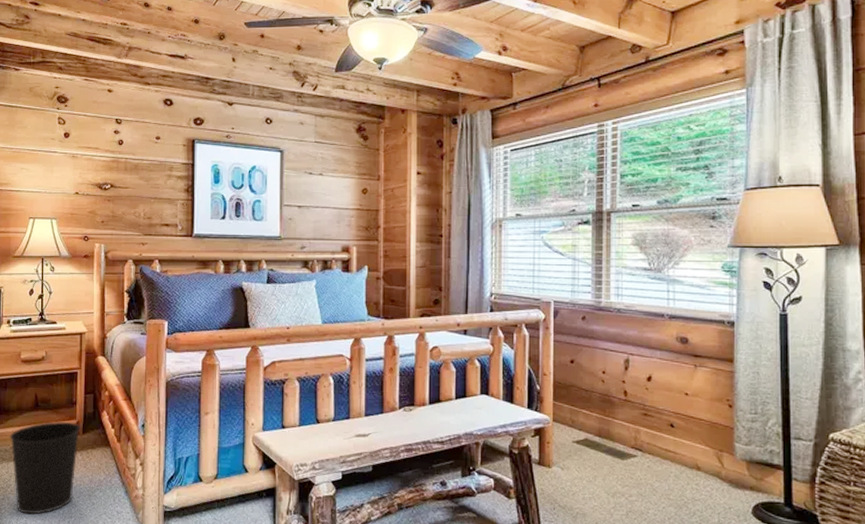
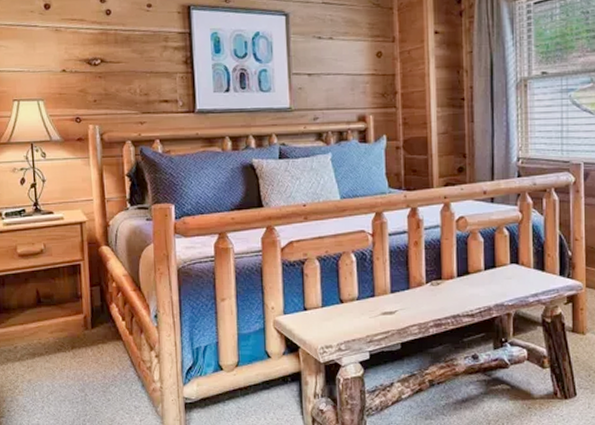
wastebasket: present [9,421,81,515] -> none [12,316,89,415]

